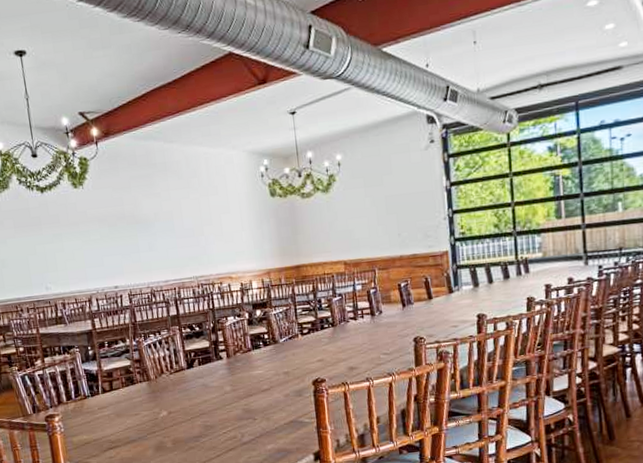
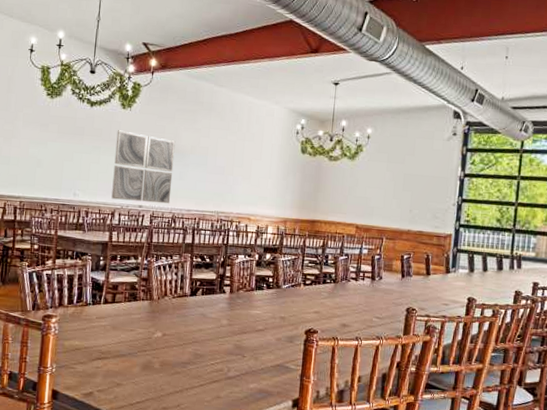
wall art: none [74,211,146,285] -> present [111,130,176,204]

